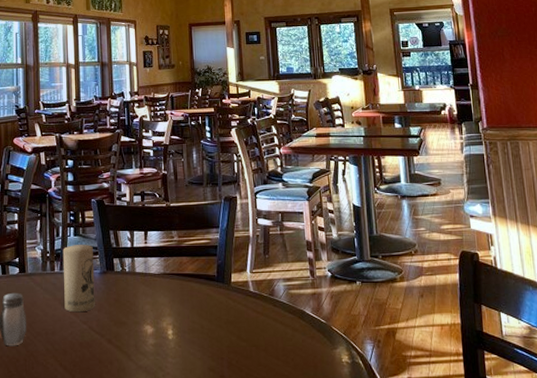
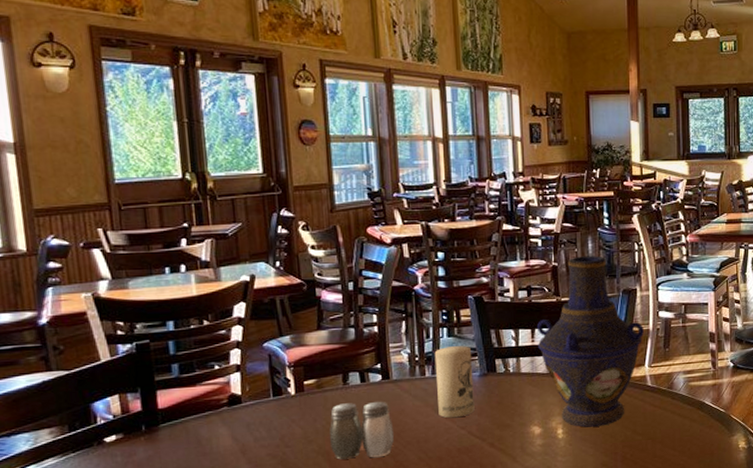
vase: none [150,165,245,330] -> present [537,255,644,428]

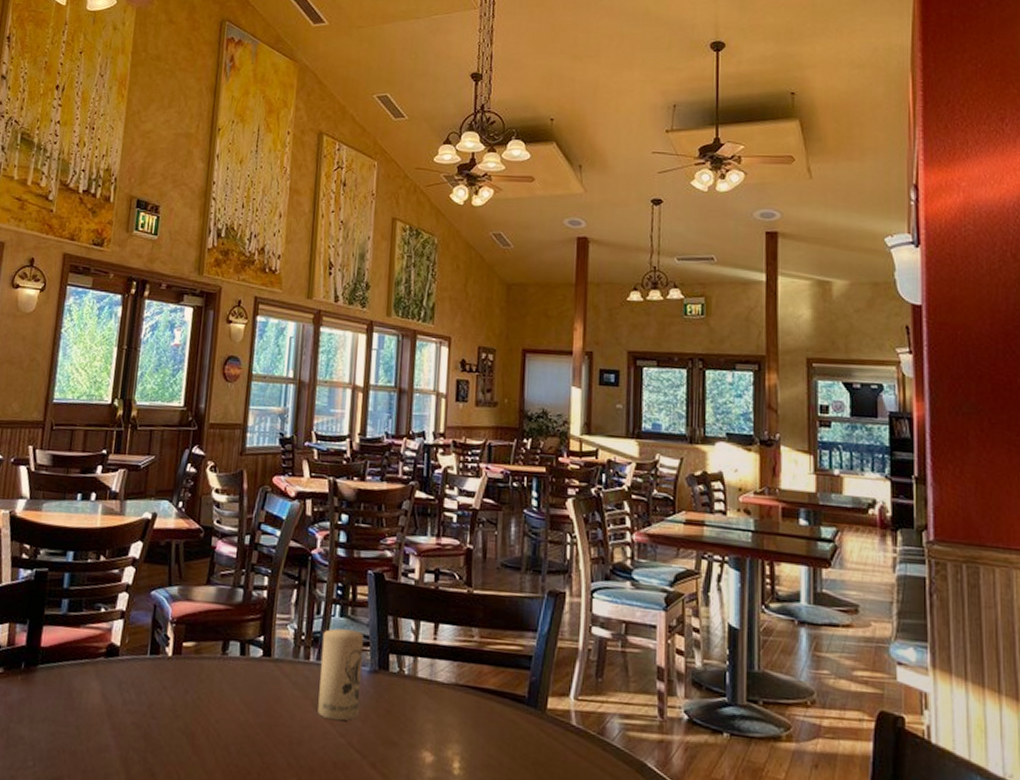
salt and pepper shaker: present [329,401,394,460] -> none [197,676,266,754]
vase: present [537,255,644,428] -> none [440,540,571,770]

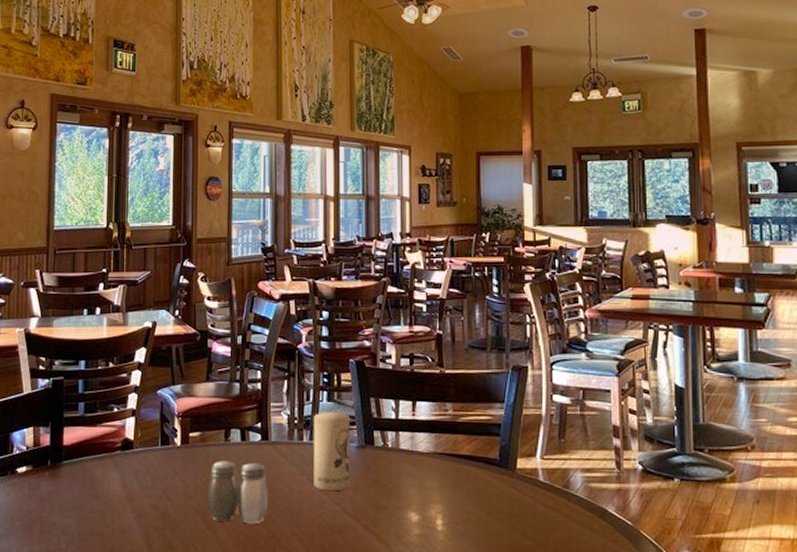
salt and pepper shaker: none [197,676,266,754] -> present [207,461,268,525]

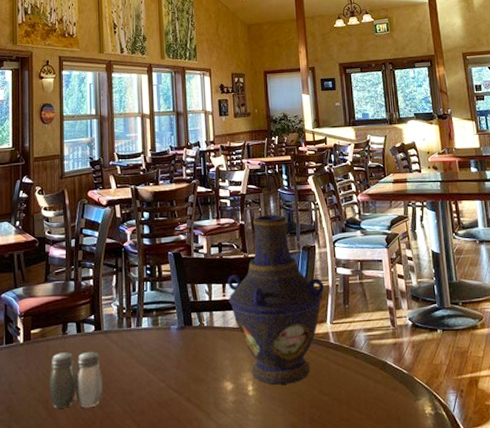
candle: present [313,412,351,491] -> none [139,299,173,371]
vase: none [419,325,535,523] -> present [228,214,324,385]

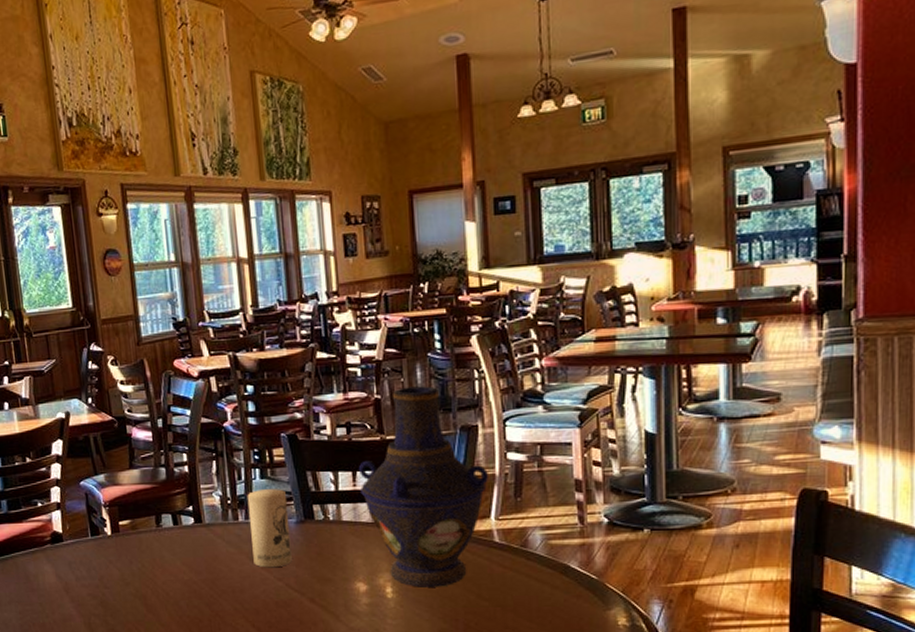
salt and pepper shaker: present [48,351,102,409] -> none [145,545,209,606]
candle: none [139,299,173,371] -> present [247,489,292,568]

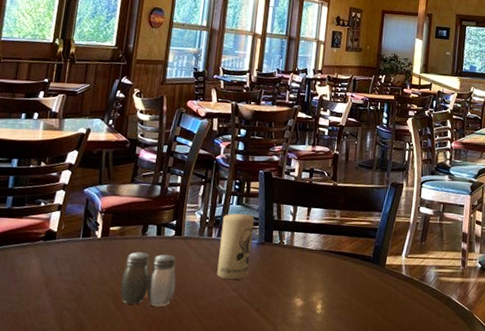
salt and pepper shaker: none [145,545,209,606] -> present [120,252,177,307]
vase: present [359,386,488,587] -> none [311,148,405,307]

